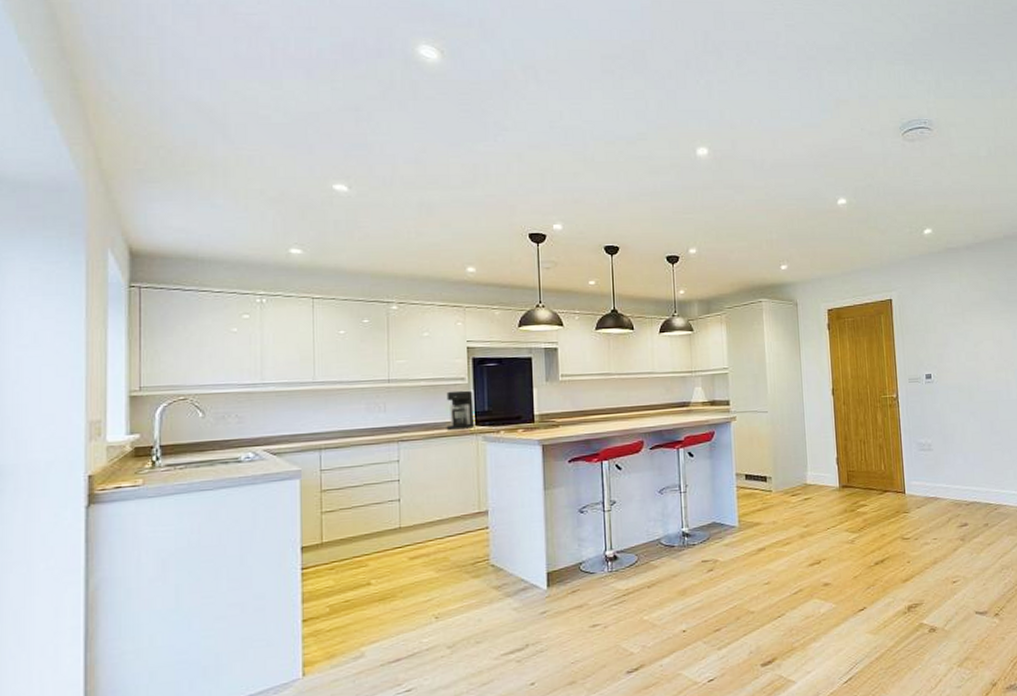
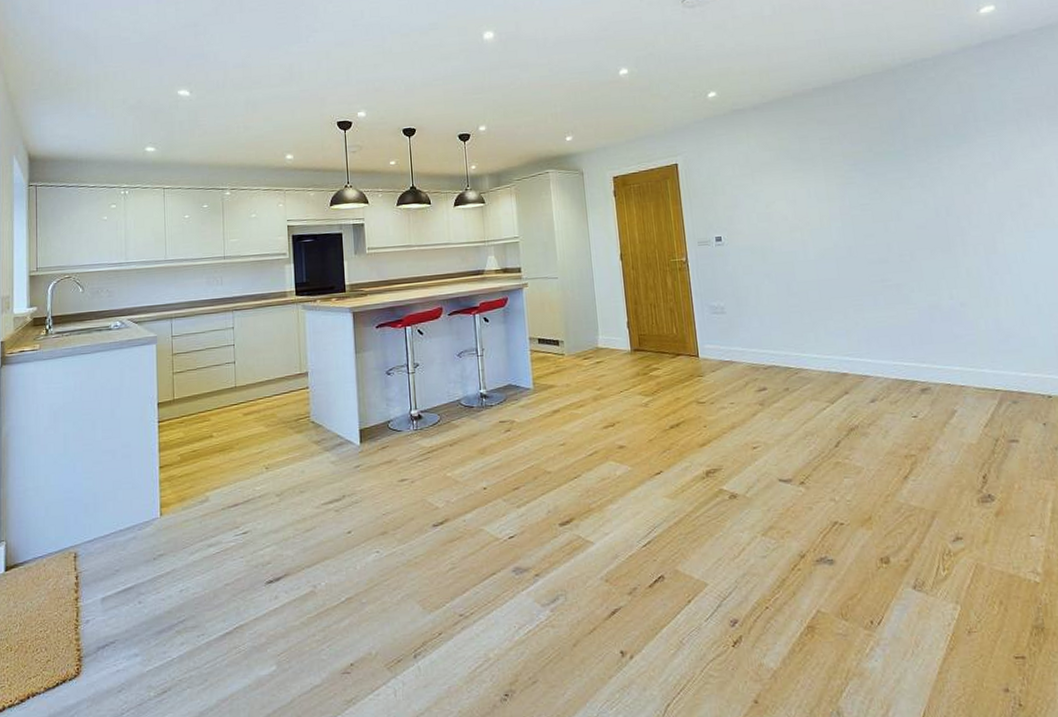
coffee maker: present [446,390,475,430] -> none [271,264,296,300]

